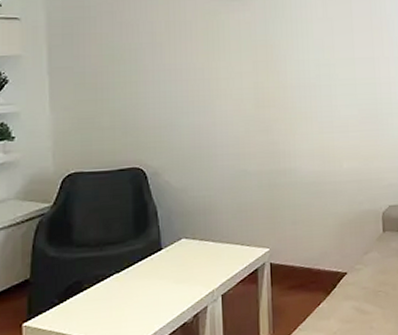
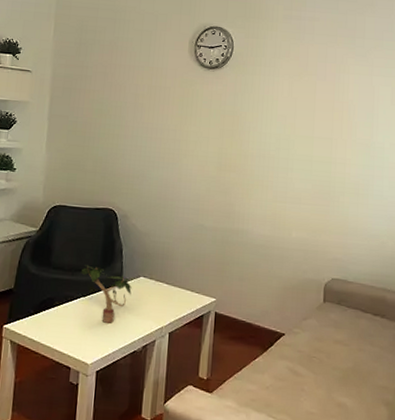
potted plant: none [110,236,173,298] -> present [80,265,132,323]

